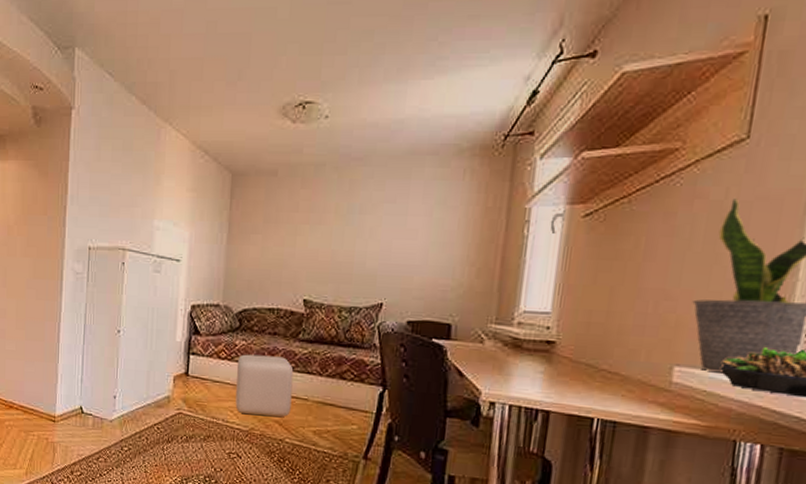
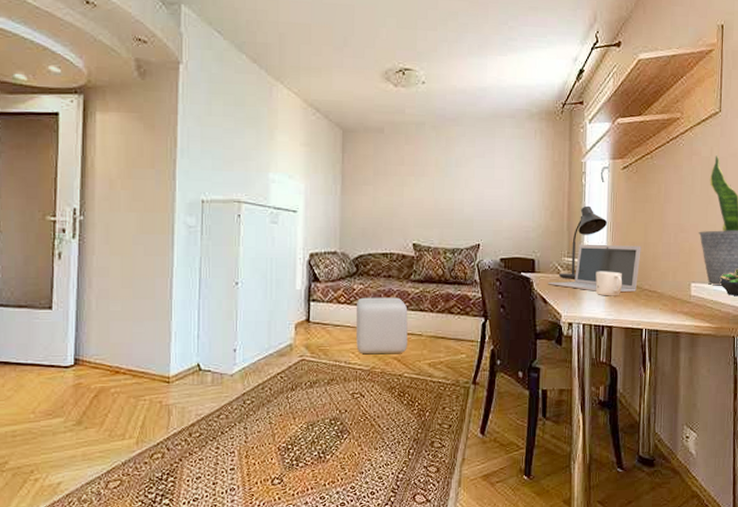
laptop: none [465,310,602,372] -> present [547,245,641,293]
desk lamp: none [482,262,556,351] -> present [559,205,608,279]
mug: none [530,342,571,376] -> present [595,271,623,296]

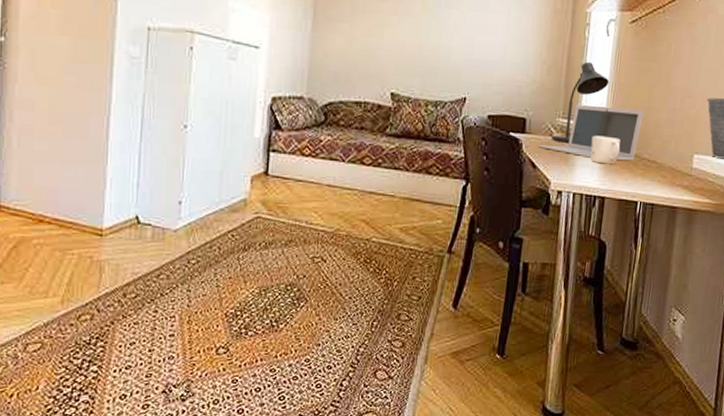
pouf: present [355,297,408,355] -> none [320,150,381,216]

